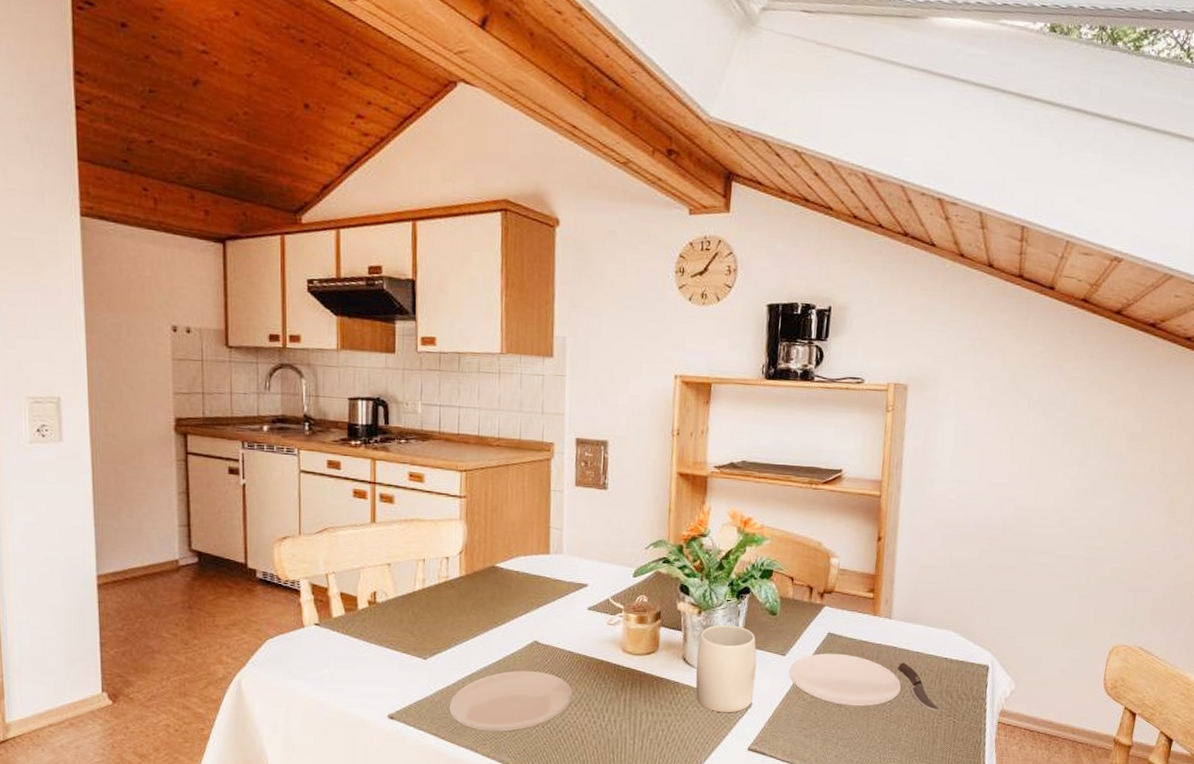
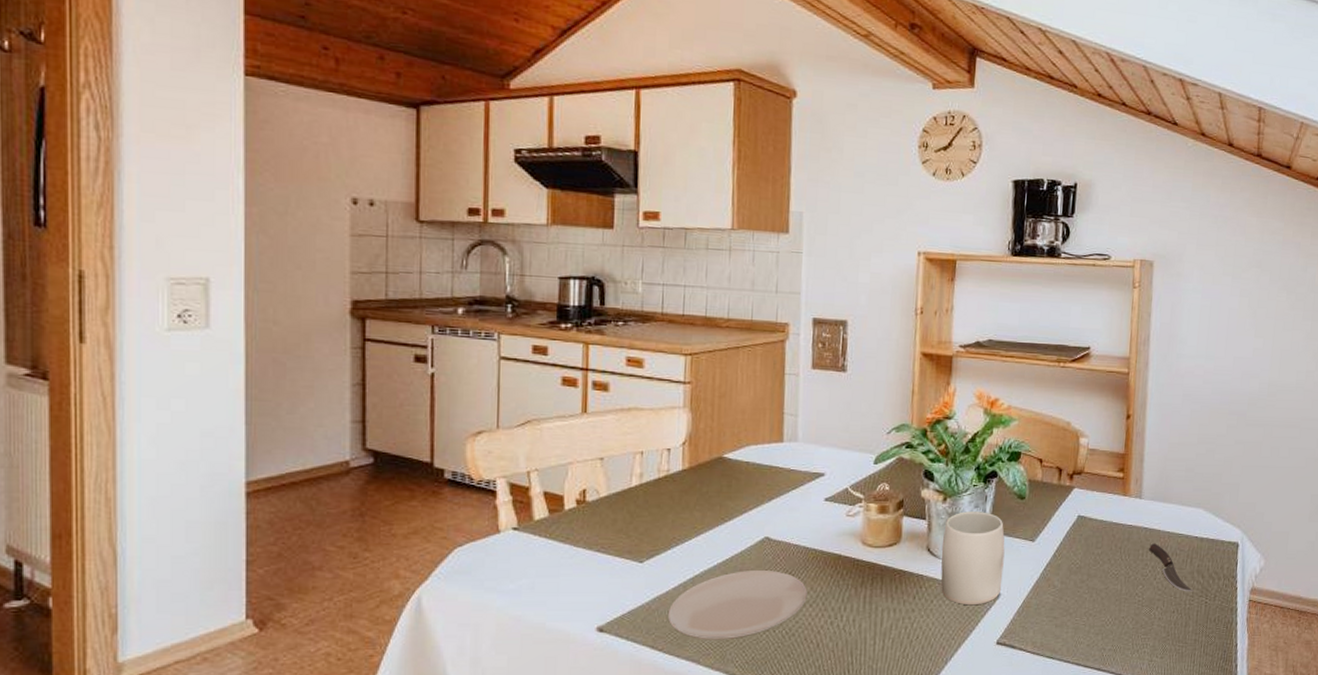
plate: present [789,653,901,708] -> none [1038,536,1153,593]

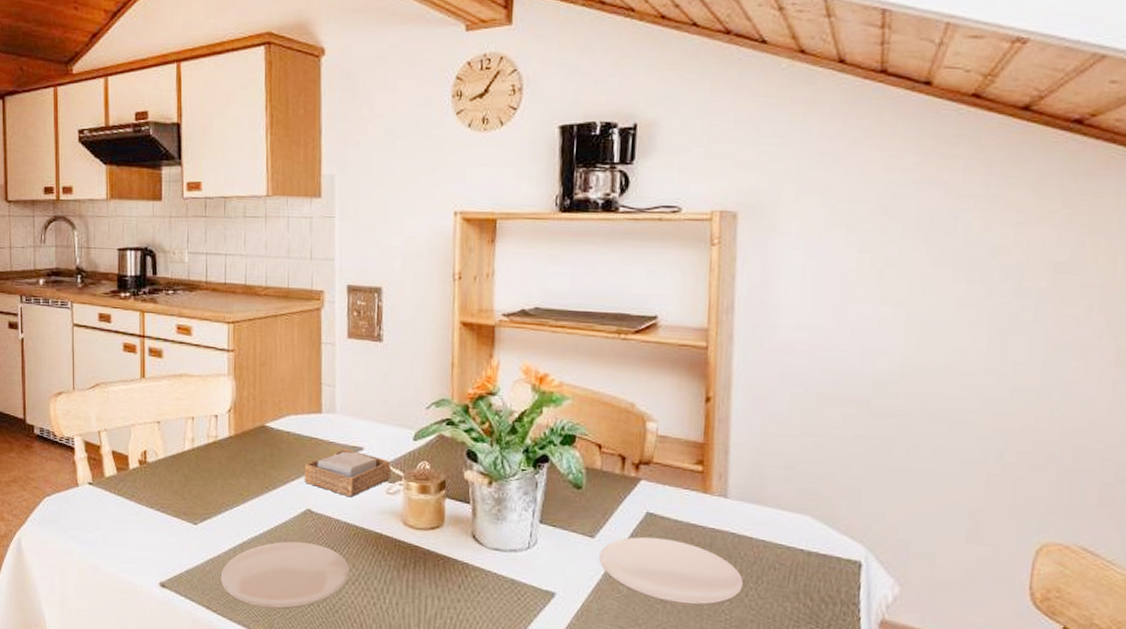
napkin holder: none [763,476,852,522] -> present [304,449,392,498]
mug: present [940,511,1005,606] -> none [487,498,560,603]
plate: none [1038,536,1153,593] -> present [599,536,743,606]
knife: present [1148,543,1194,592] -> none [737,552,799,617]

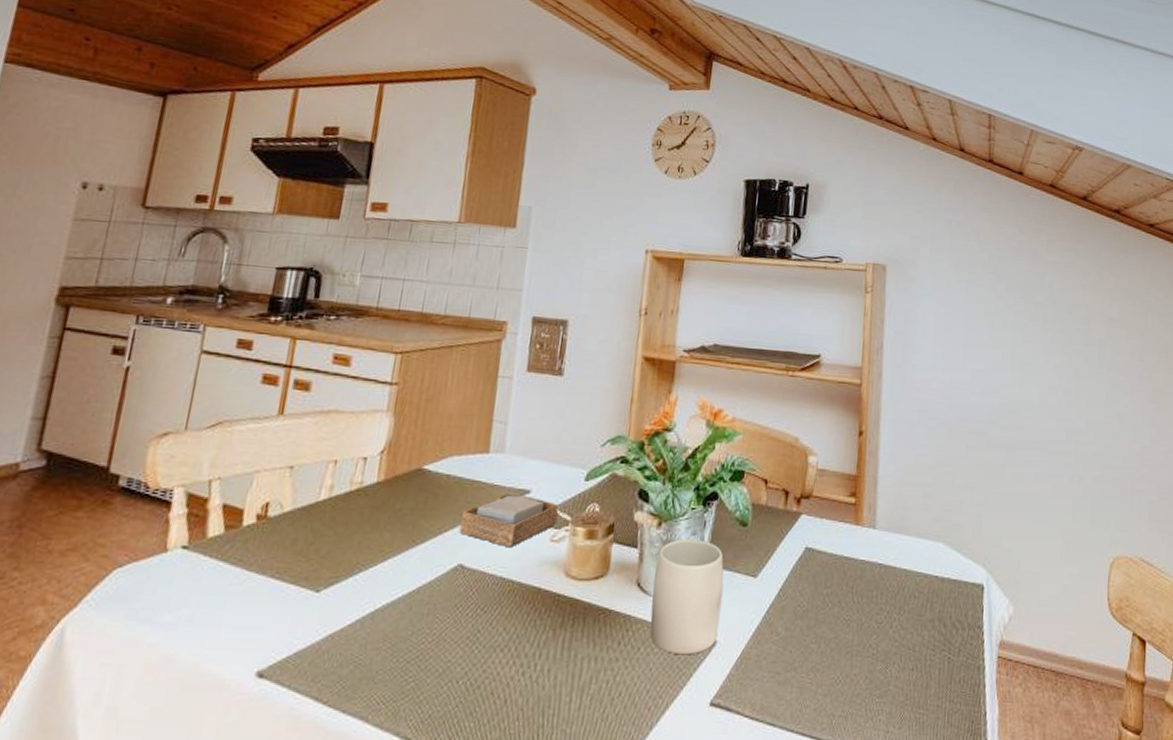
plate: present [220,541,350,610] -> none [338,604,500,692]
mug: none [487,498,560,603] -> present [650,539,724,655]
plate: present [599,536,743,606] -> none [760,572,888,643]

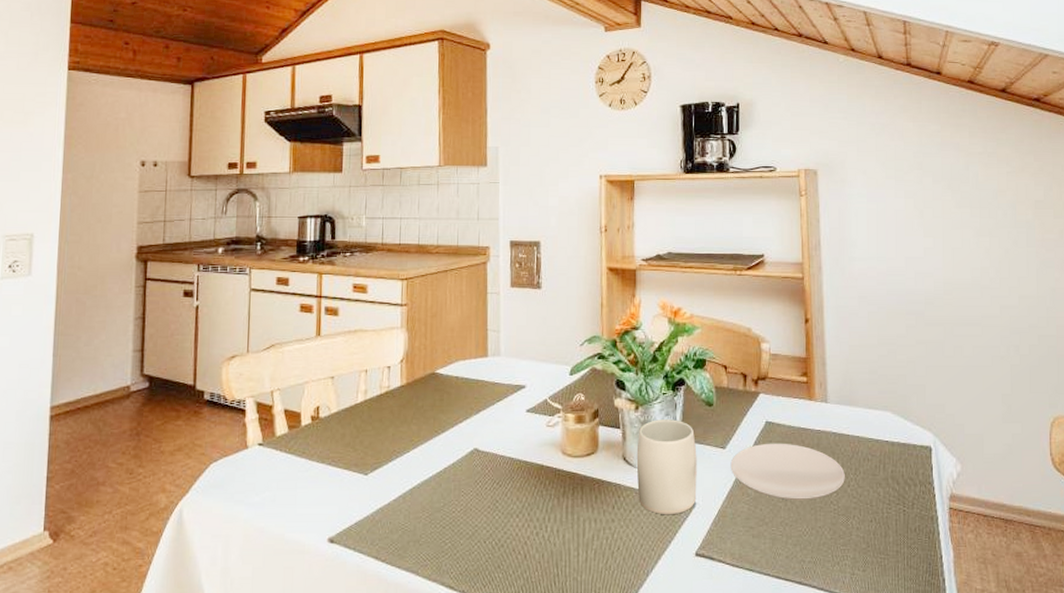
napkin holder: present [459,493,559,548] -> none [471,389,551,433]
plate: none [760,572,888,643] -> present [730,443,845,501]

